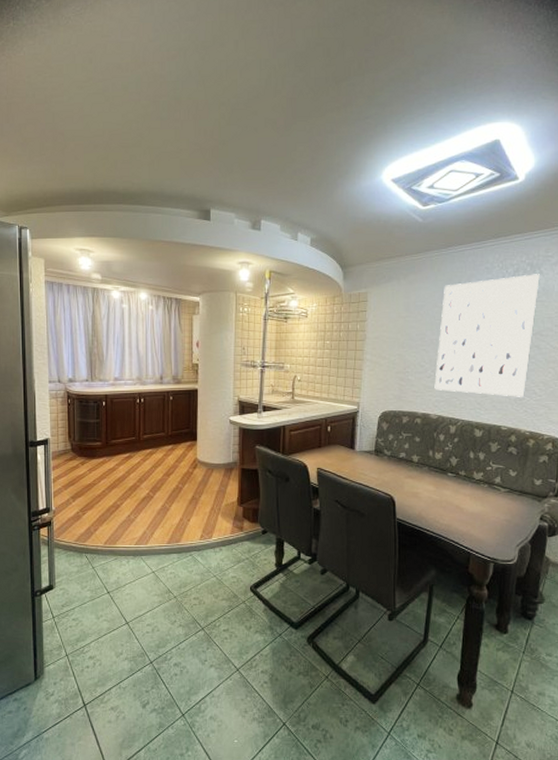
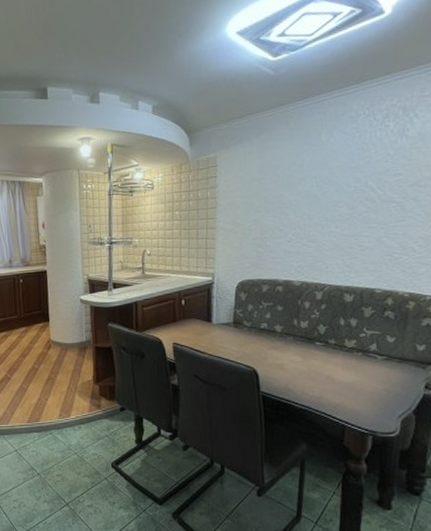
wall art: present [434,274,540,397] -> none [296,117,415,257]

